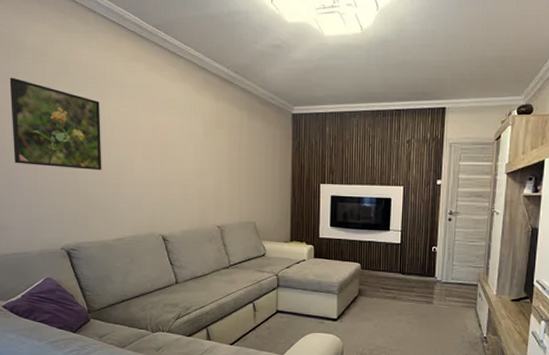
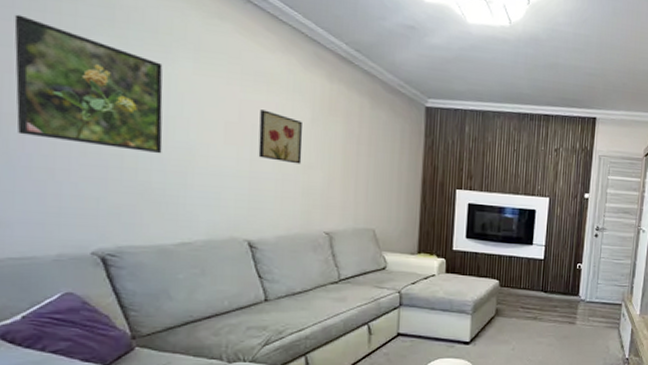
wall art: none [167,130,198,171] -> present [258,110,303,164]

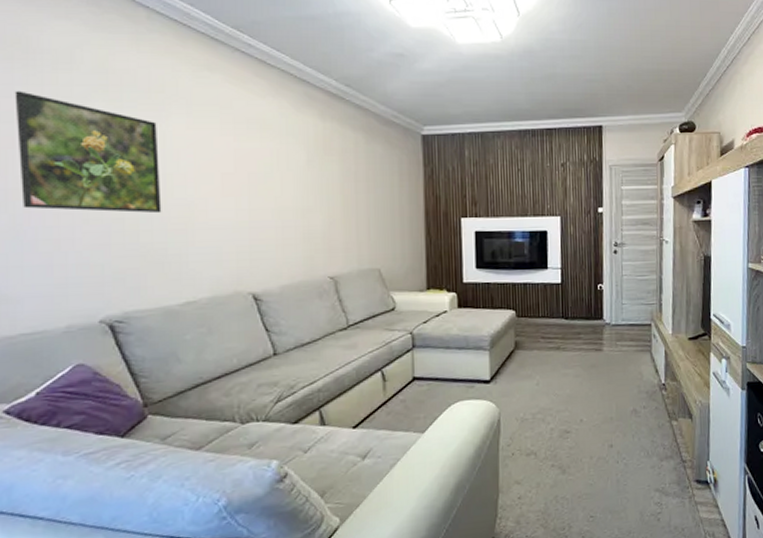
wall art: present [258,110,303,164] -> none [255,157,300,209]

